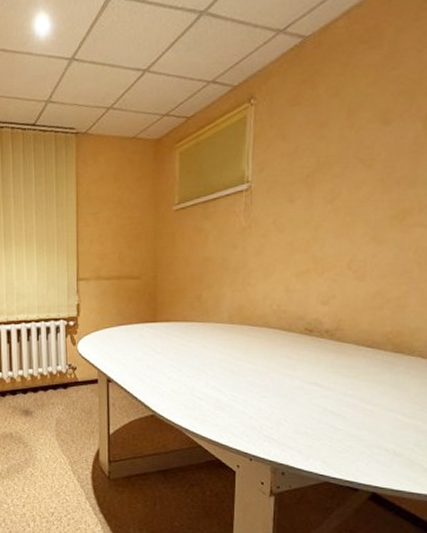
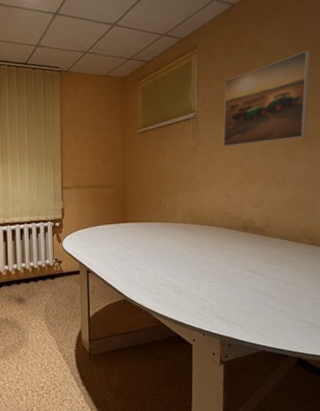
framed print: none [284,97,411,227] -> present [223,50,311,147]

